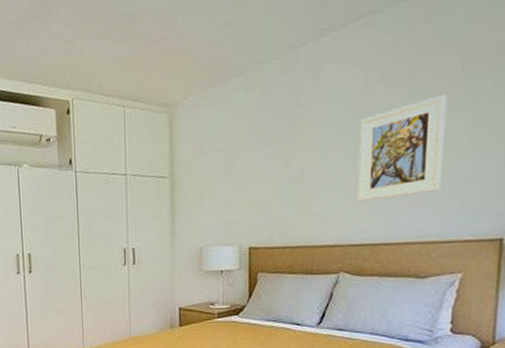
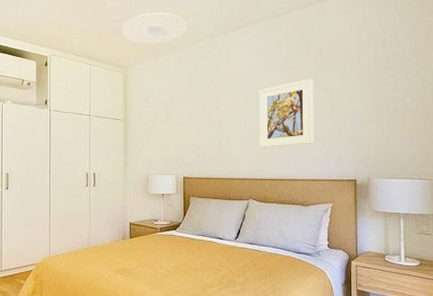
ceiling light: none [166,19,256,69] -> present [122,12,187,44]

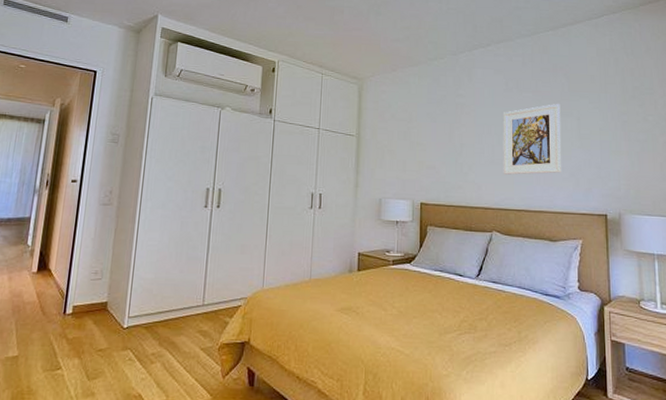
ceiling light: present [122,12,187,44] -> none [359,24,428,57]

